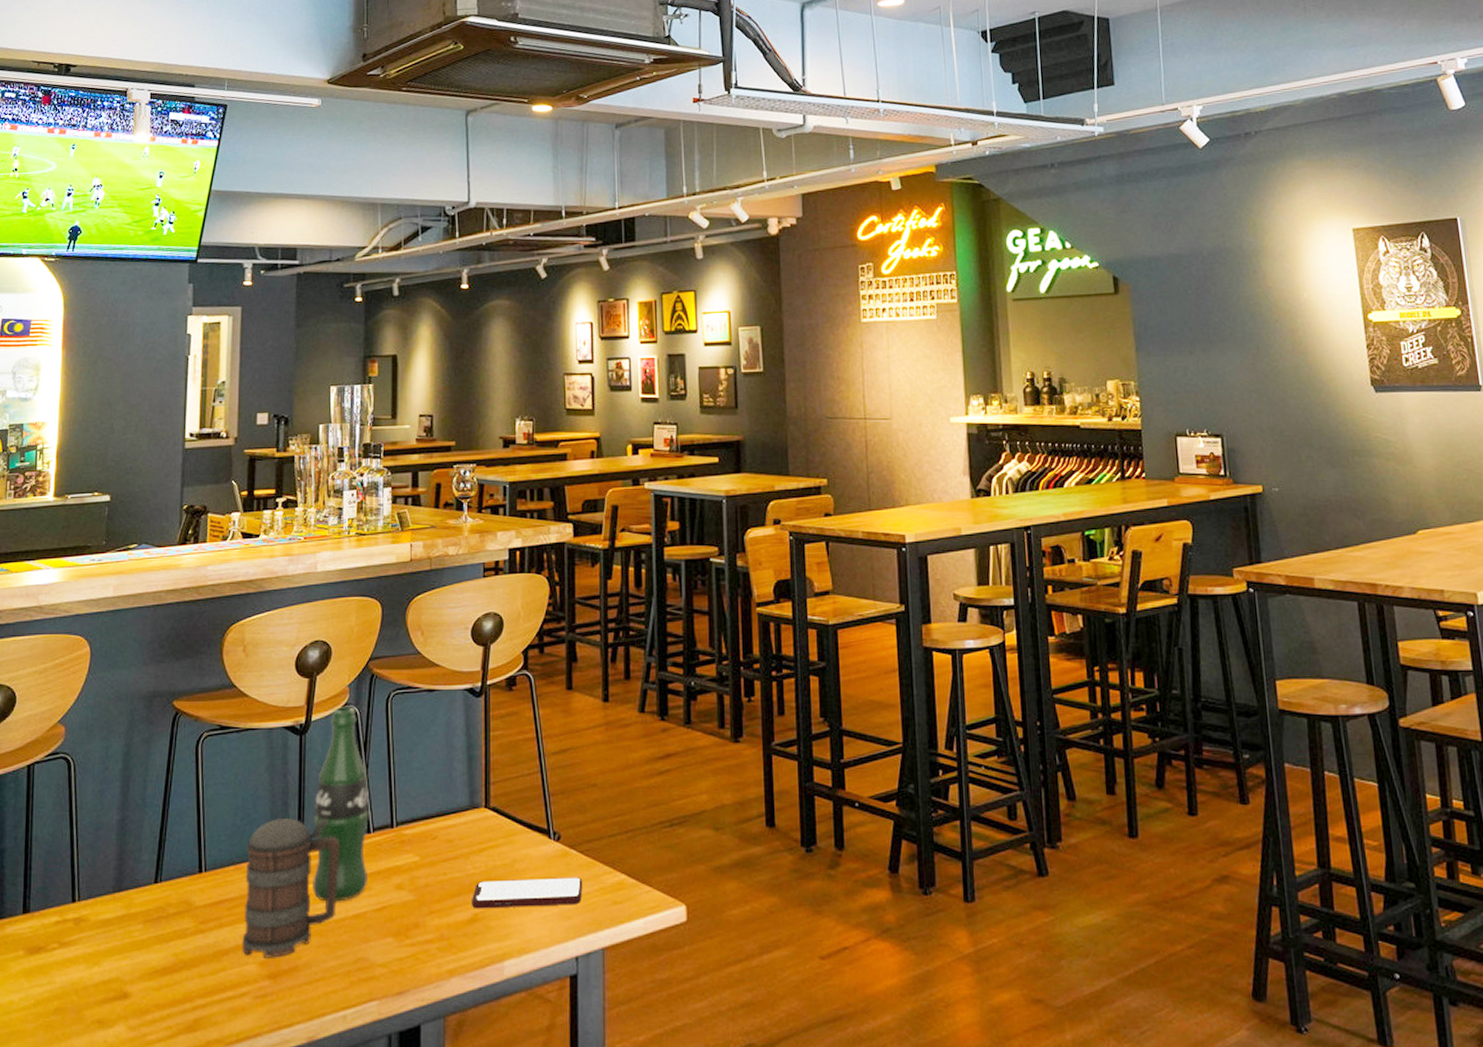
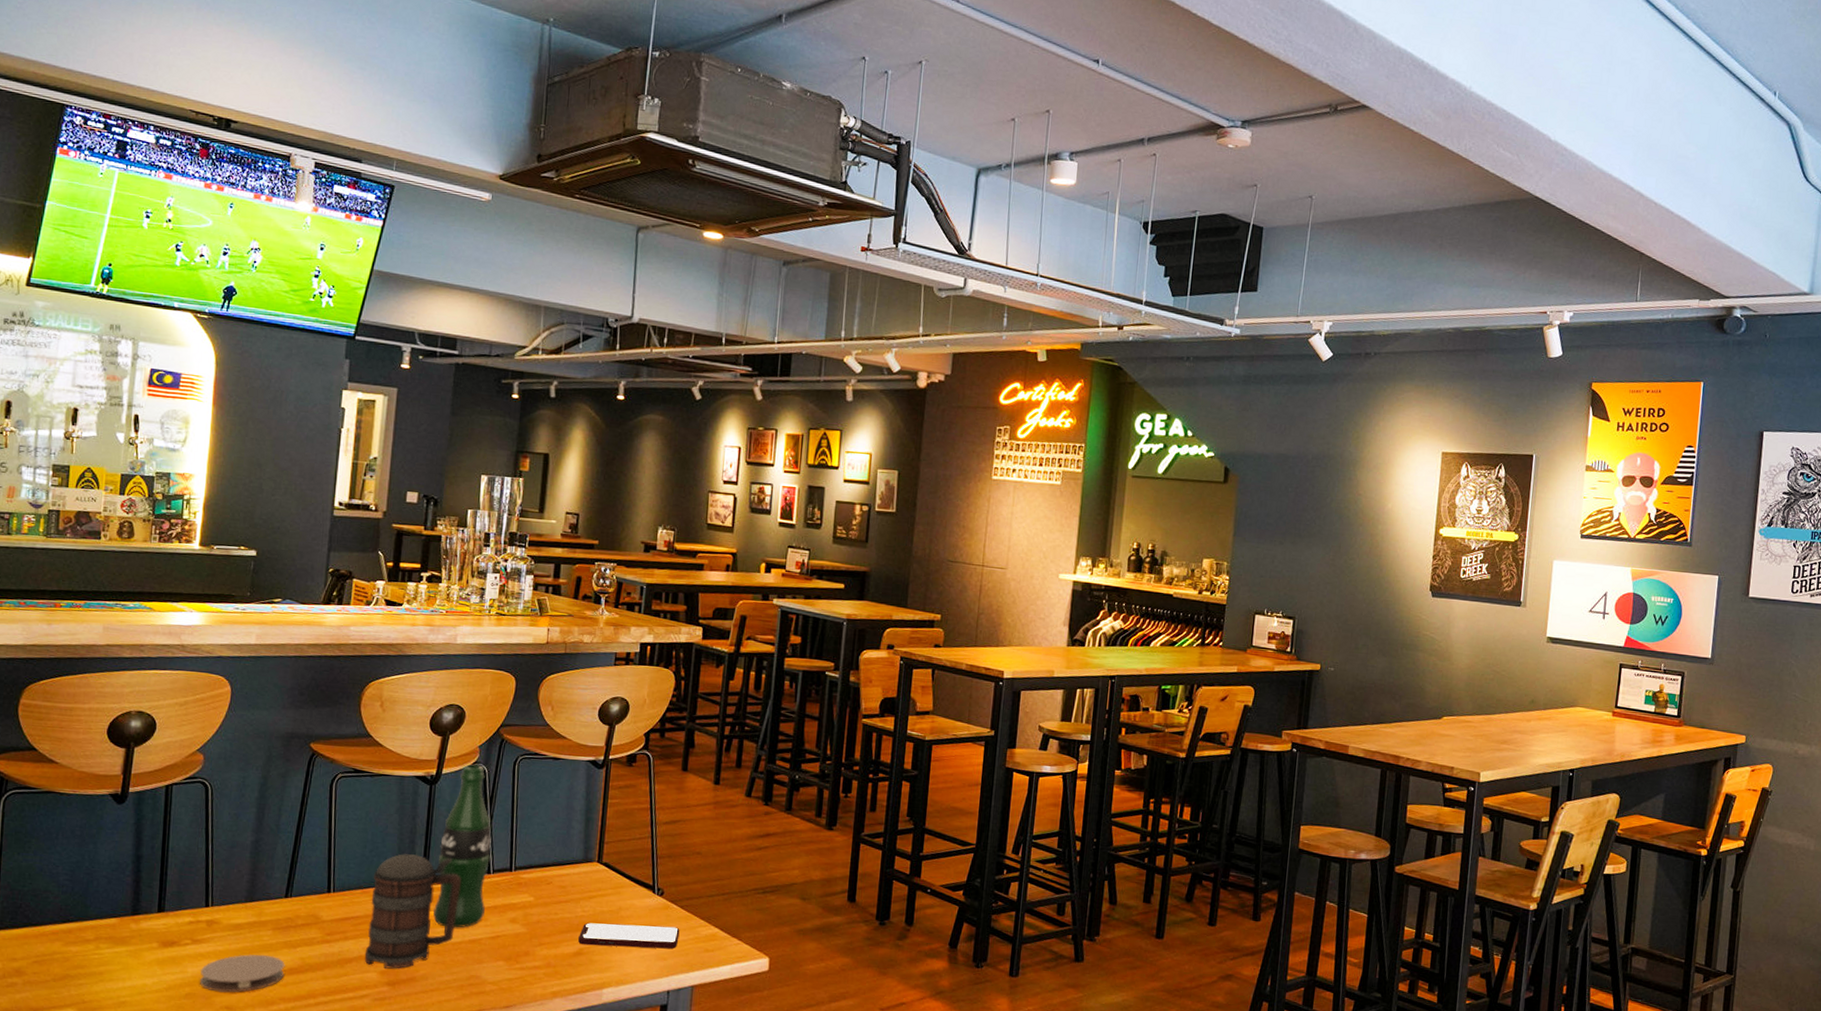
coaster: none [69,953,158,1004] -> present [200,954,285,993]

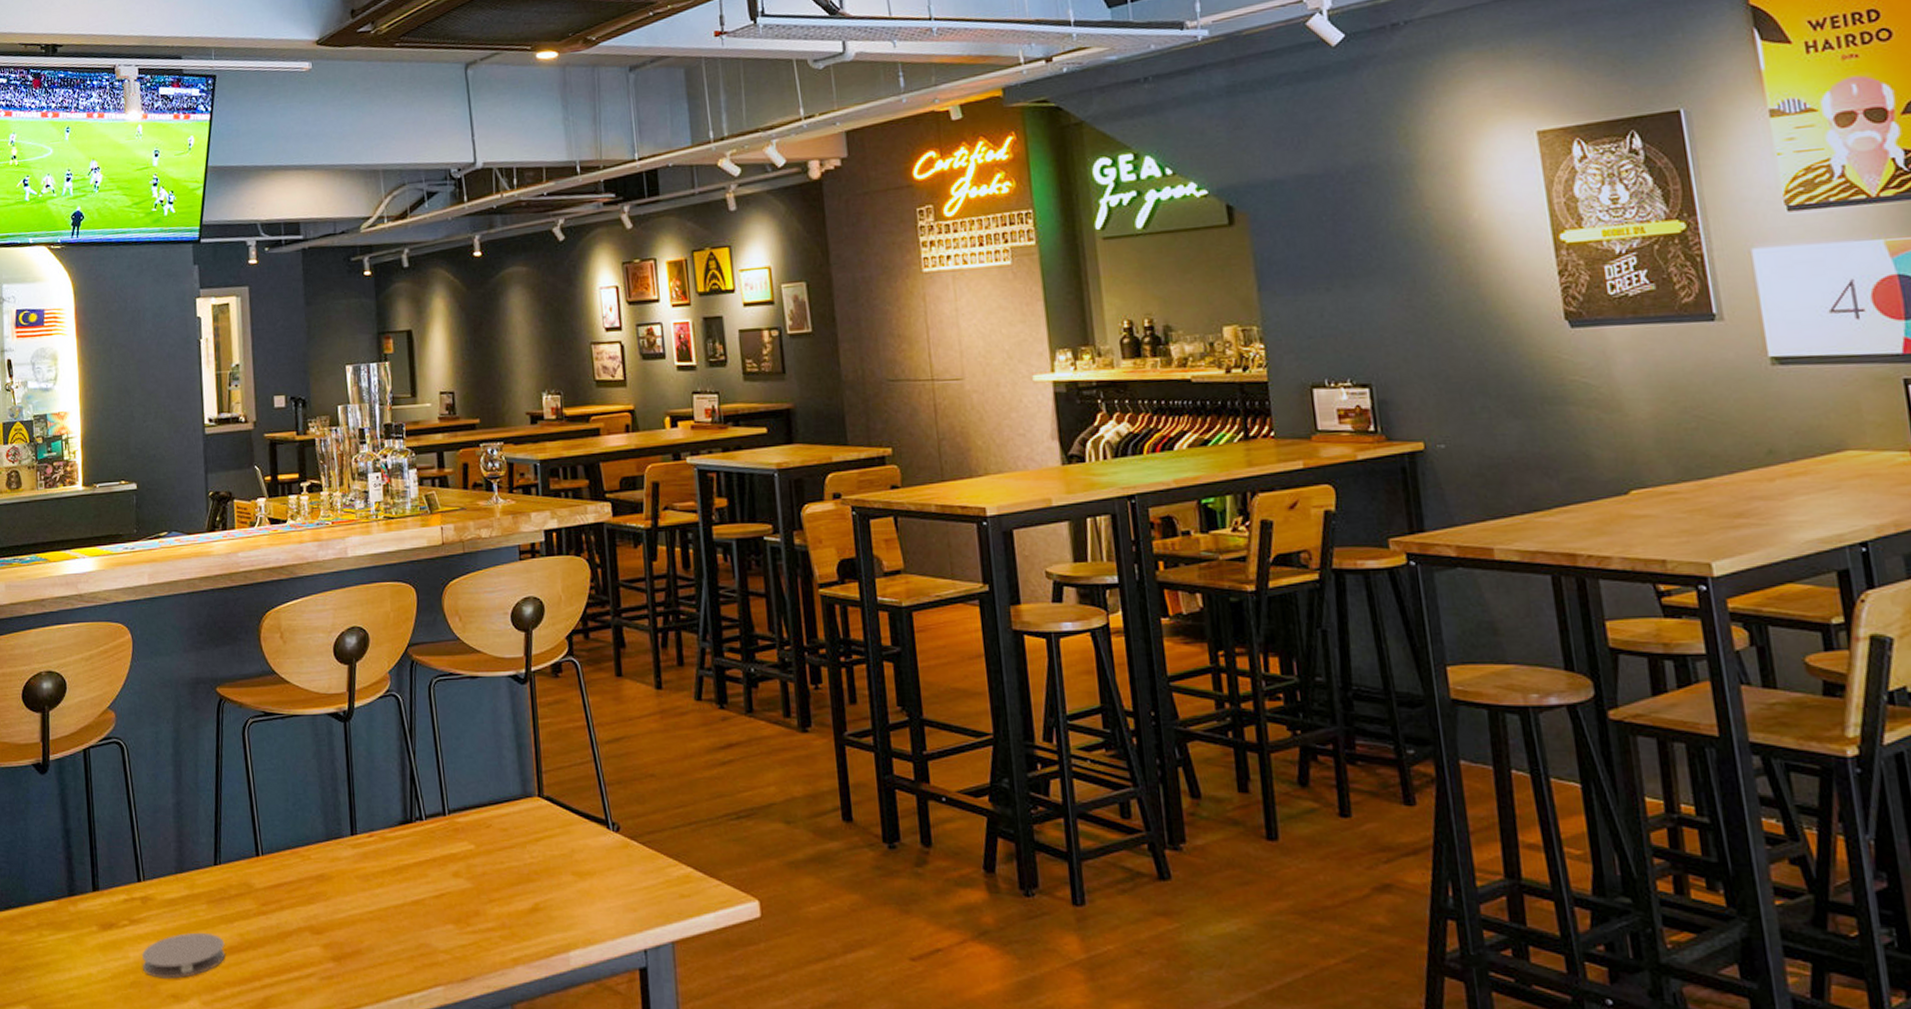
beer mug: present [364,854,461,969] -> none [300,805,395,941]
beer bottle: present [433,764,492,928] -> none [364,694,424,888]
smartphone: present [578,922,680,949] -> none [531,869,647,899]

